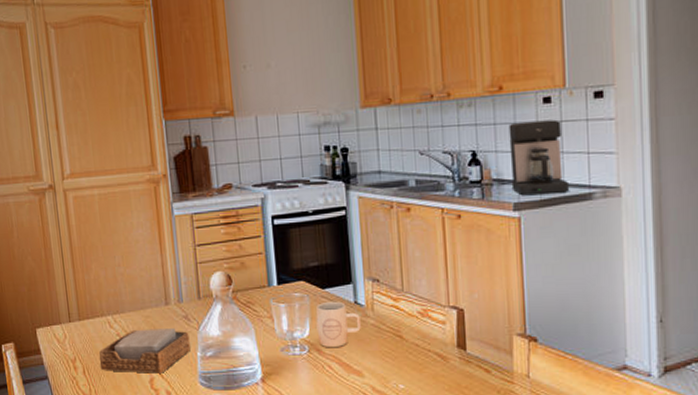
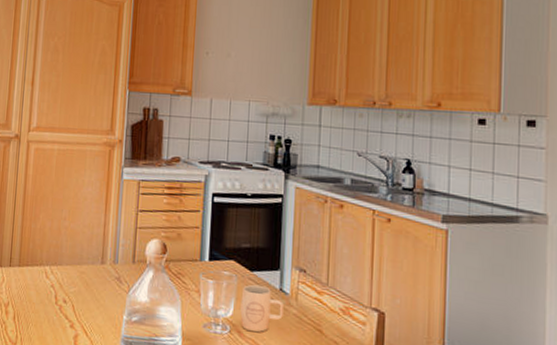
napkin holder: present [99,328,190,373] -> none [30,283,119,331]
coffee maker: present [508,119,570,196] -> none [442,138,498,212]

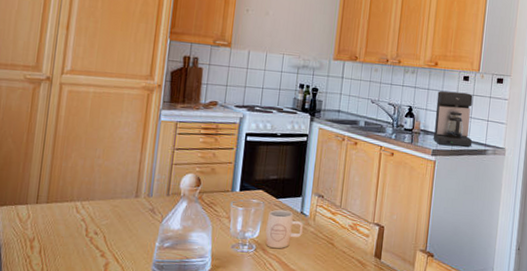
coffee maker: none [442,138,498,212] -> present [433,90,473,147]

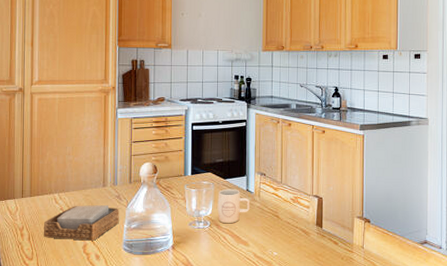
napkin holder: none [57,216,152,259] -> present [43,205,119,241]
coffee maker: present [433,90,473,147] -> none [359,70,397,120]

